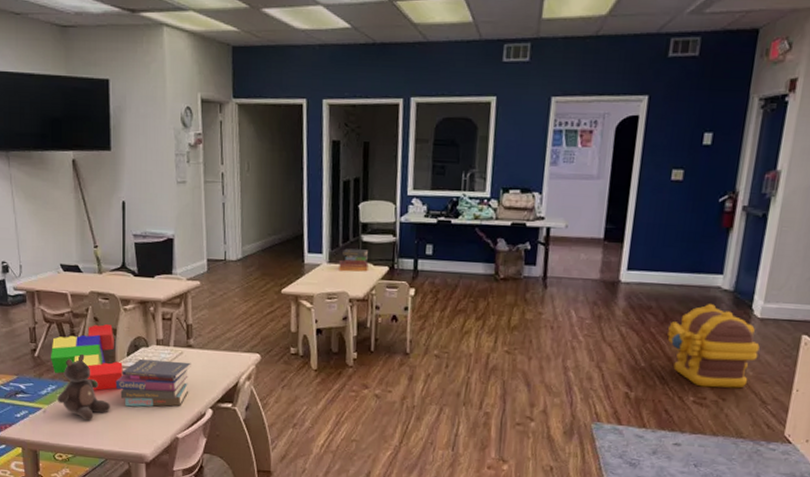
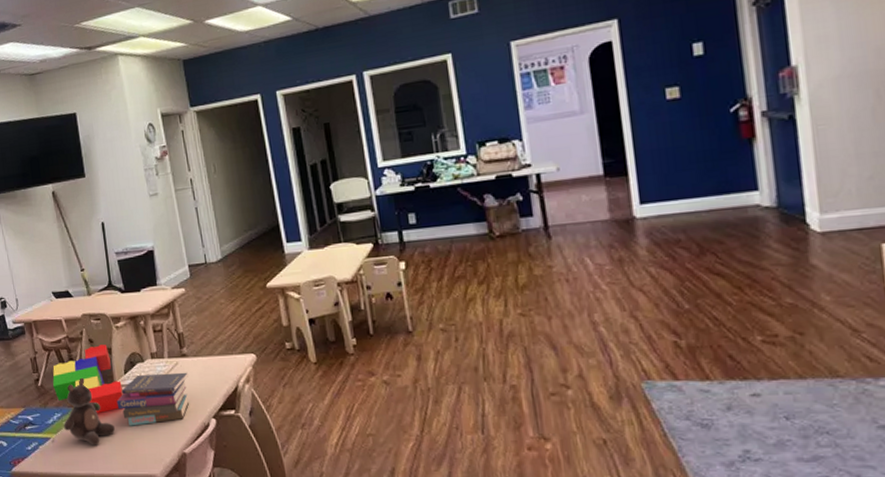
books: present [339,248,369,272] -> none [320,229,352,256]
toy chest: present [668,304,760,389] -> none [707,225,831,323]

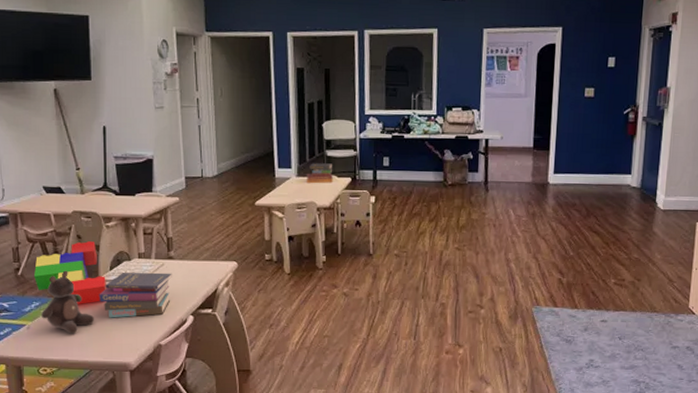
books: none [320,229,352,256] -> present [307,163,333,184]

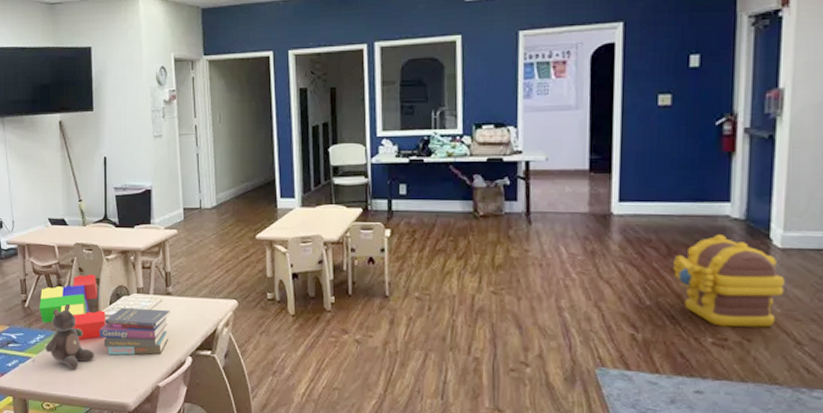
books: present [307,163,333,184] -> none [312,192,341,215]
toy chest: none [590,199,664,271] -> present [673,235,785,328]

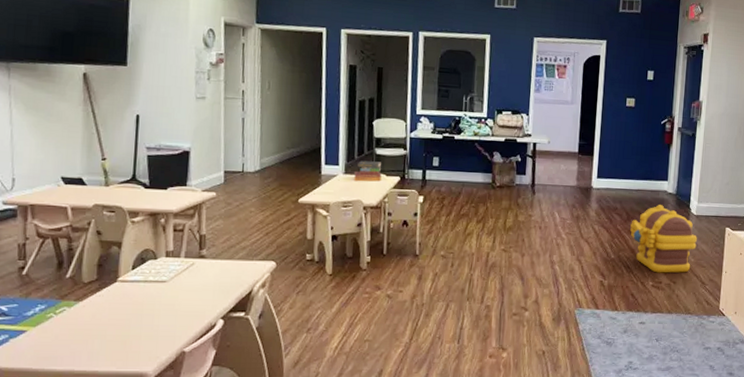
building blocks: present [40,274,107,339] -> none [42,238,128,307]
stuffed animal: present [45,303,95,370] -> none [46,269,110,341]
books: present [99,308,170,356] -> none [116,272,203,323]
books: none [312,192,341,215] -> present [354,161,382,182]

